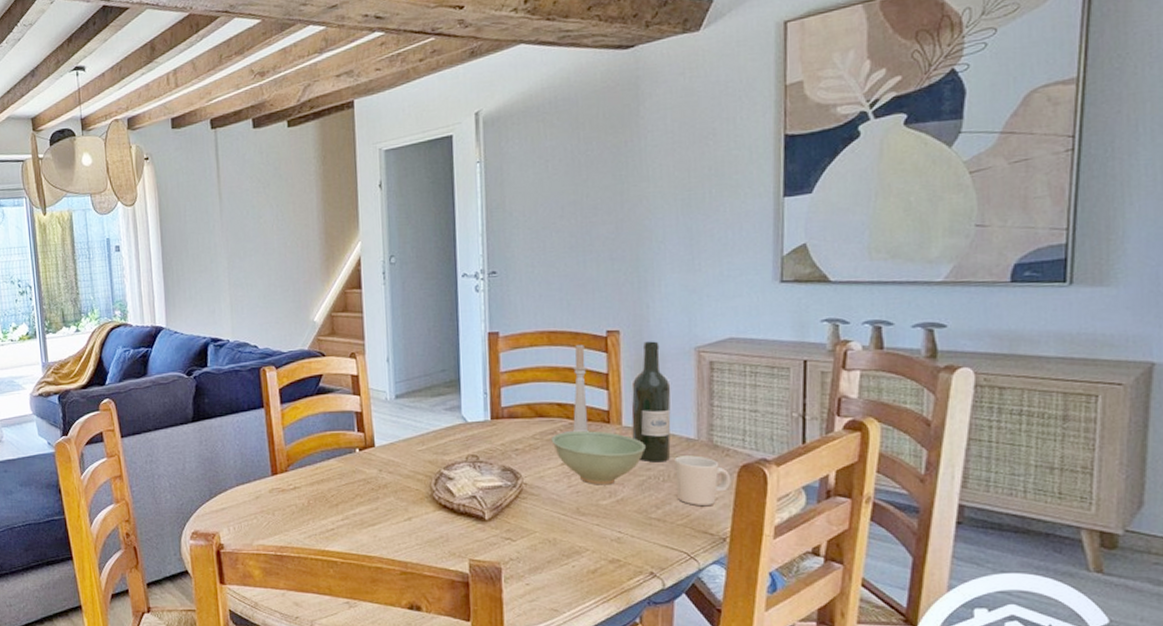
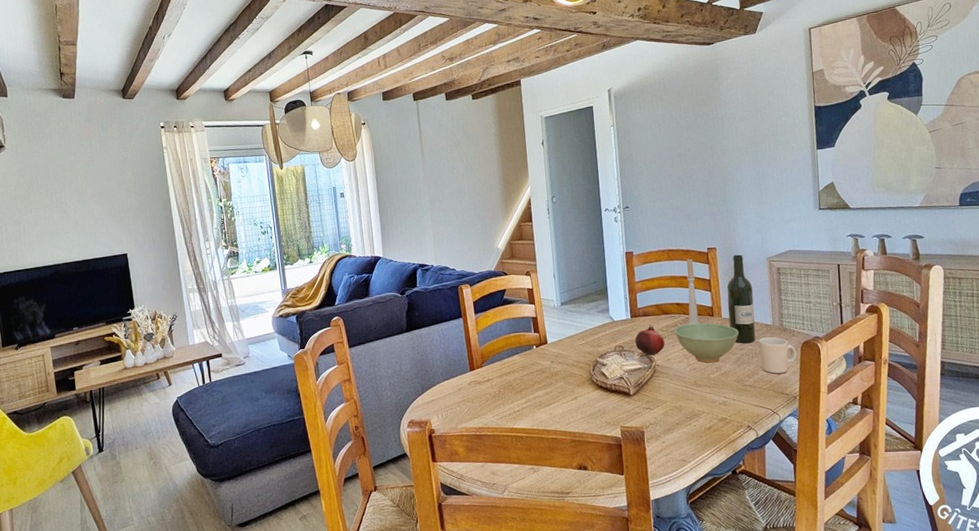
fruit: none [495,429,537,471] -> present [635,324,665,357]

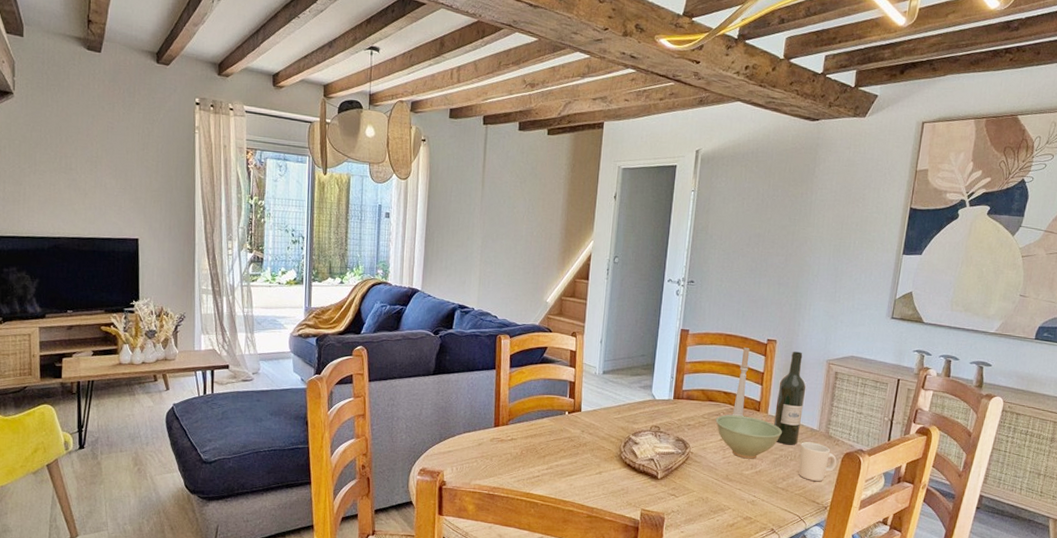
fruit: present [635,324,665,357] -> none [673,409,704,442]

